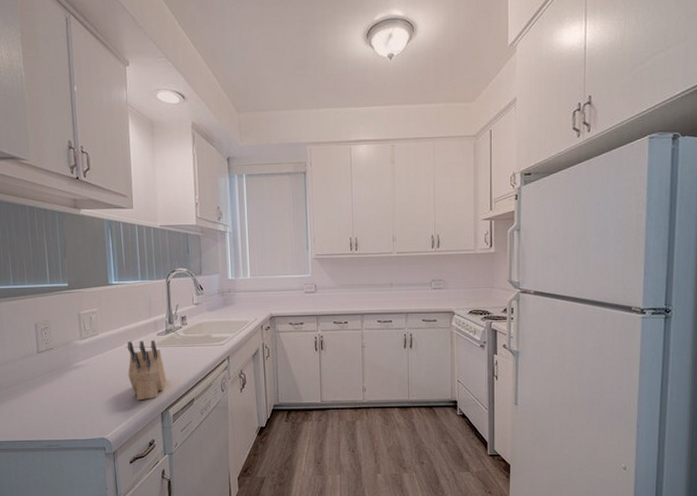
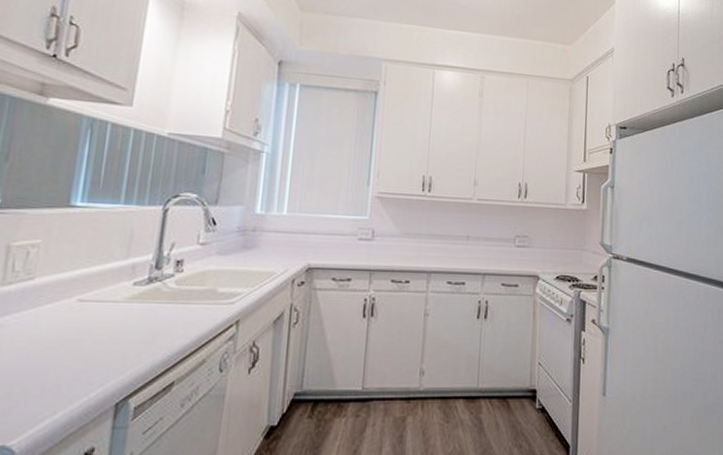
knife block: present [127,340,167,401] -> none [71,291,136,384]

